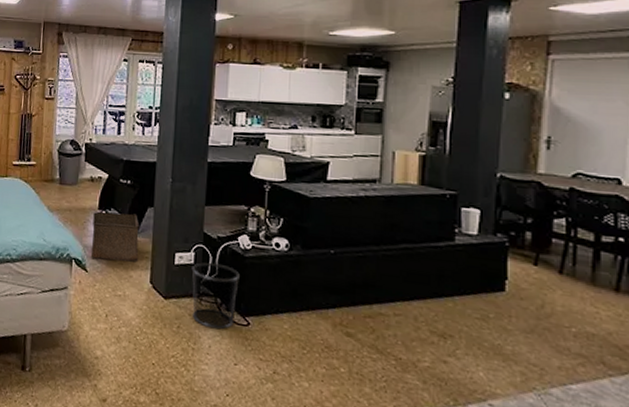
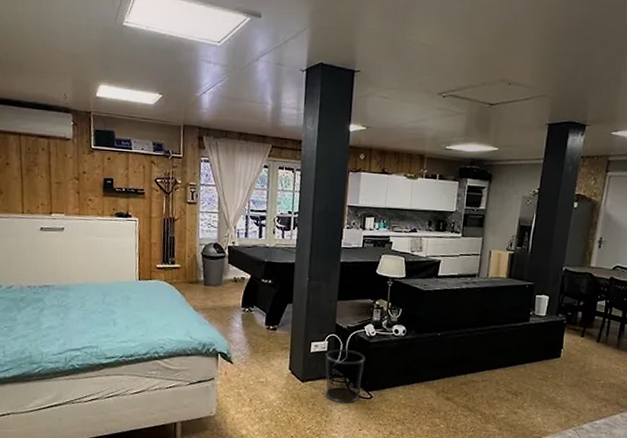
storage bin: present [90,211,140,263] -> none [235,309,280,353]

